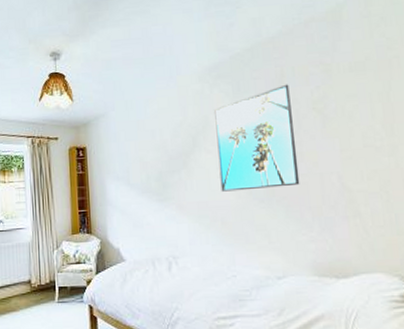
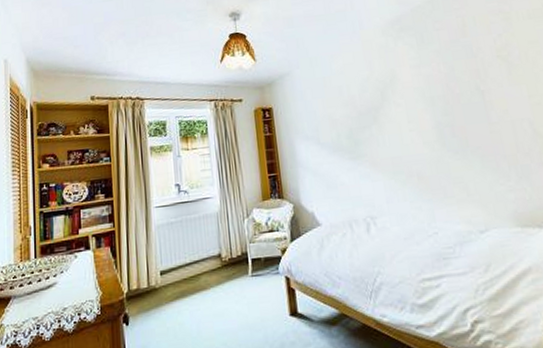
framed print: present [213,84,300,192] -> none [399,33,493,146]

